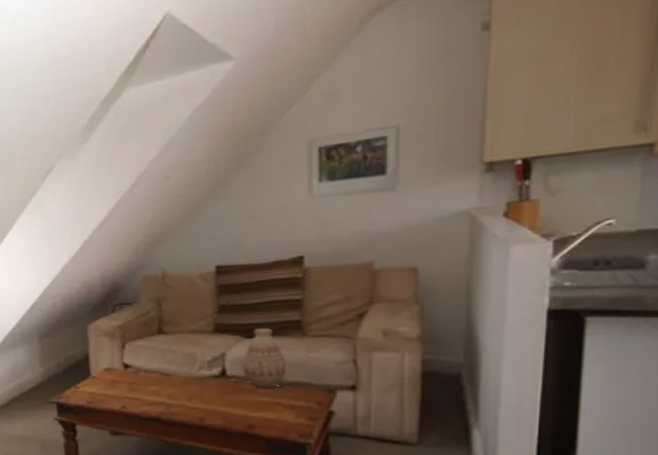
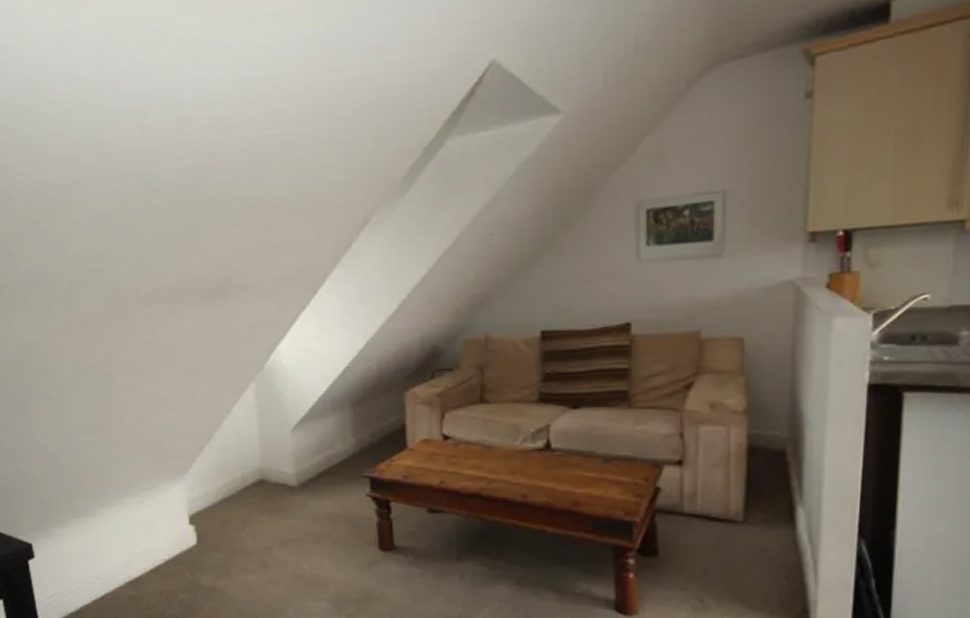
vase: present [243,327,287,388] -> none [568,397,613,463]

